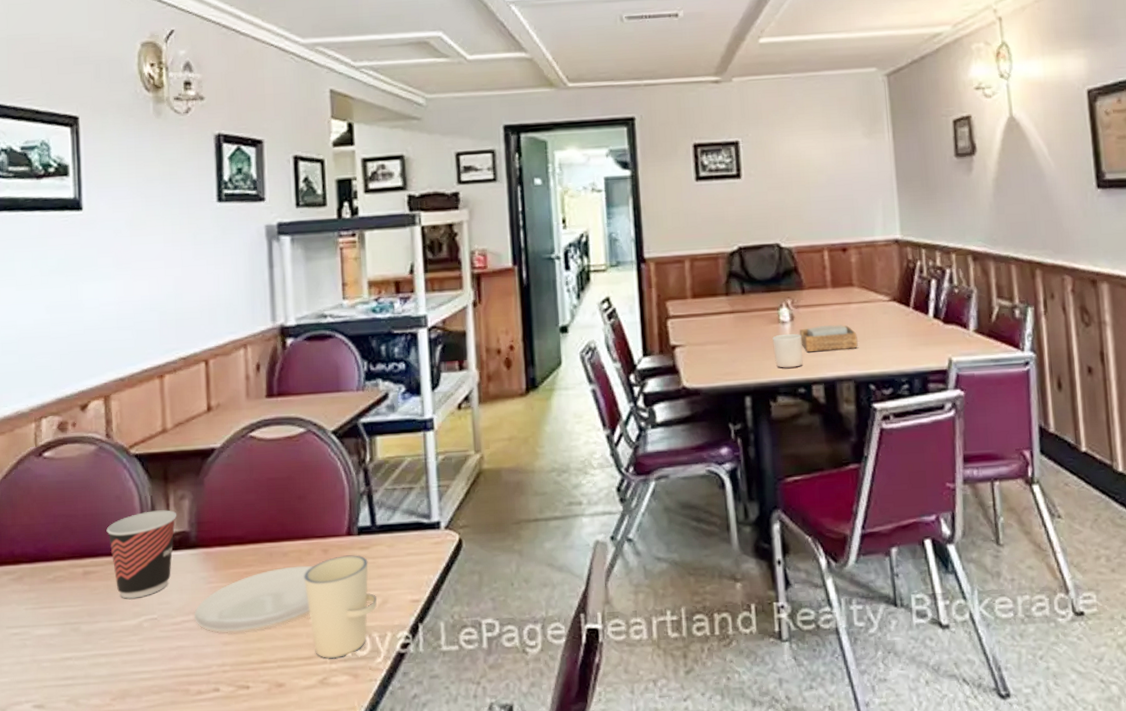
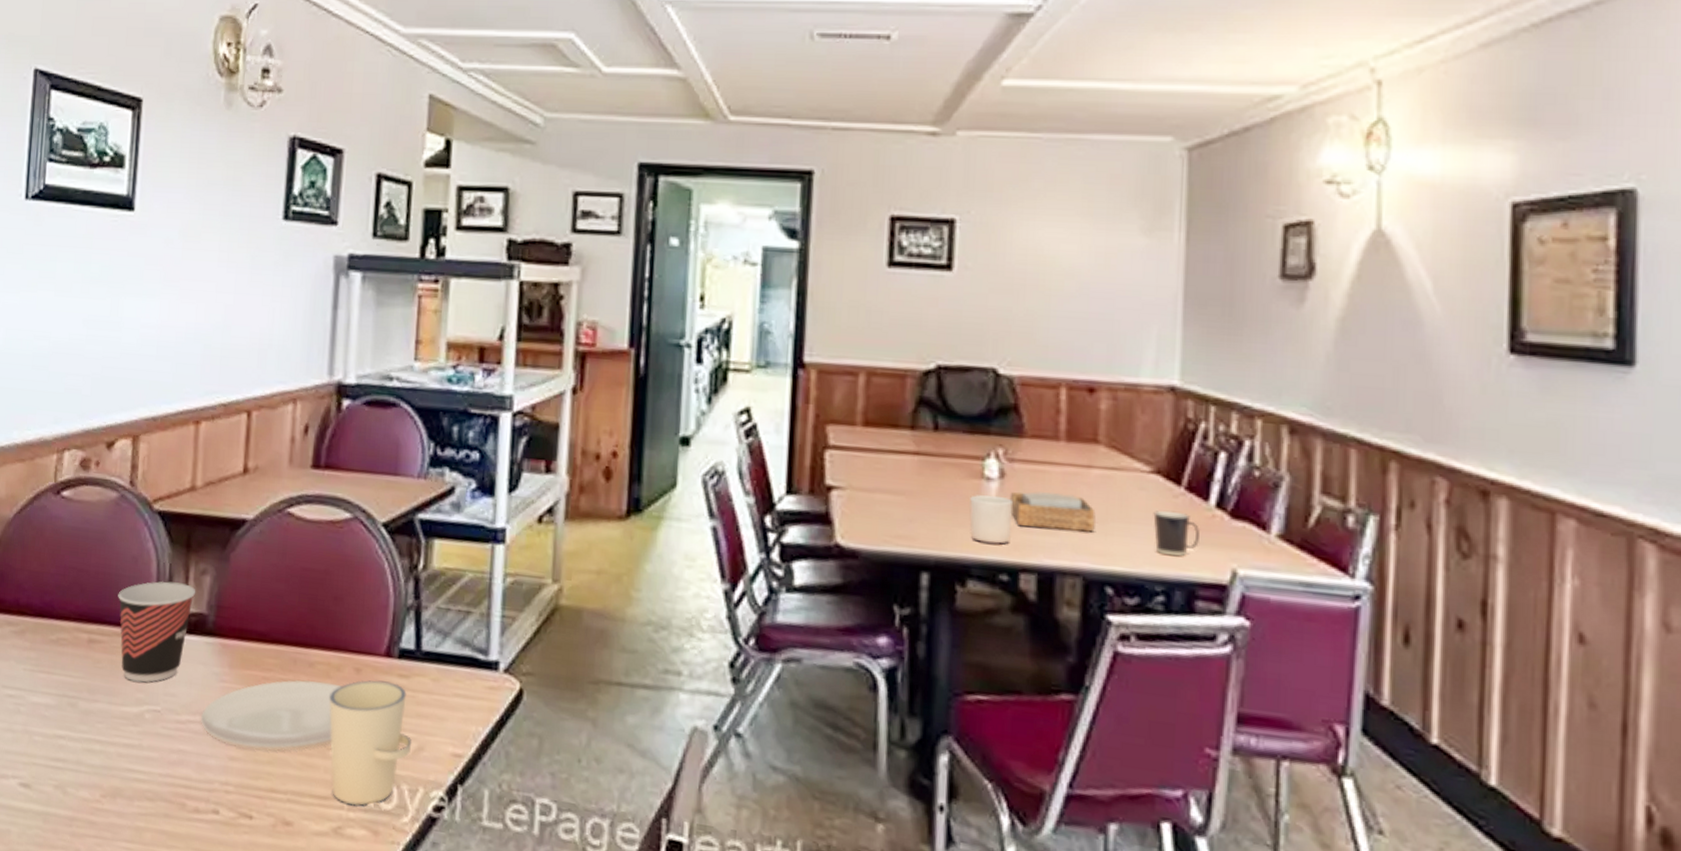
mug: none [894,324,926,356] -> present [1153,510,1200,557]

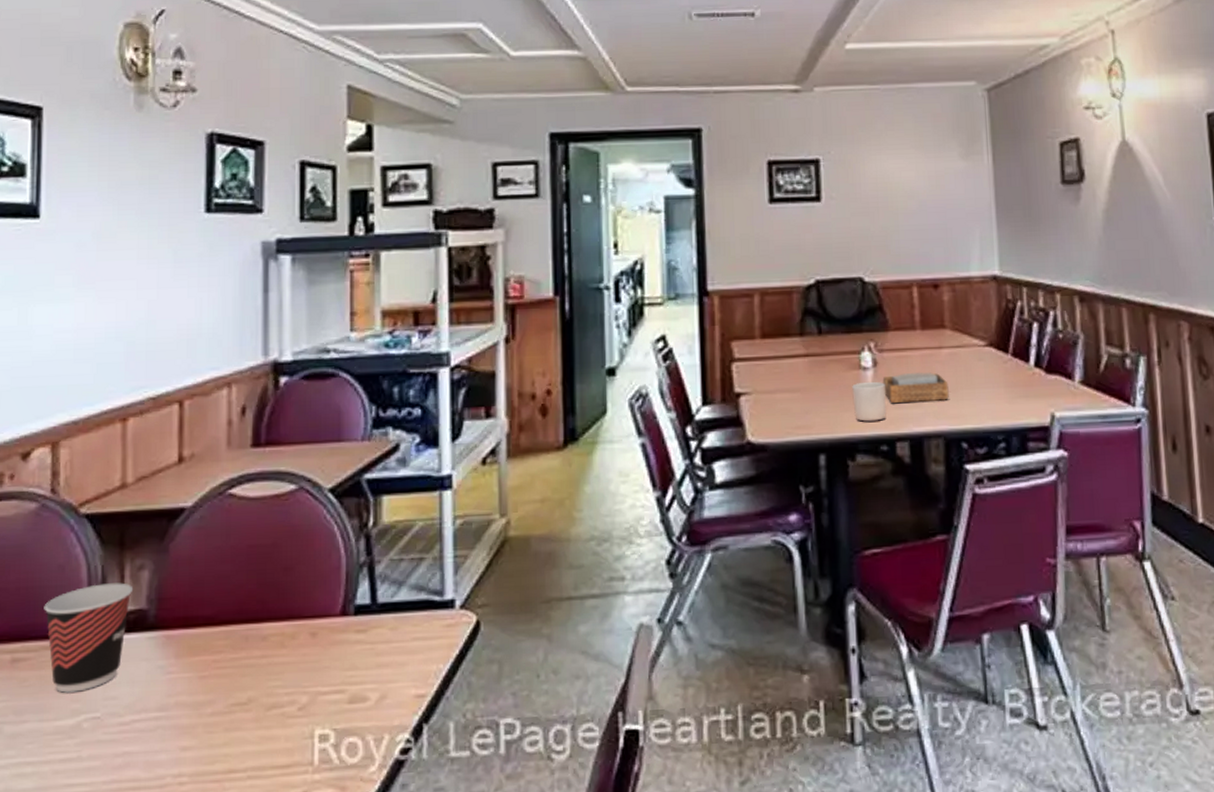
plate: present [201,680,342,751] -> none [147,652,298,737]
cup: present [329,680,411,806] -> none [286,639,373,768]
mug: present [1153,510,1200,557] -> none [990,373,1026,410]

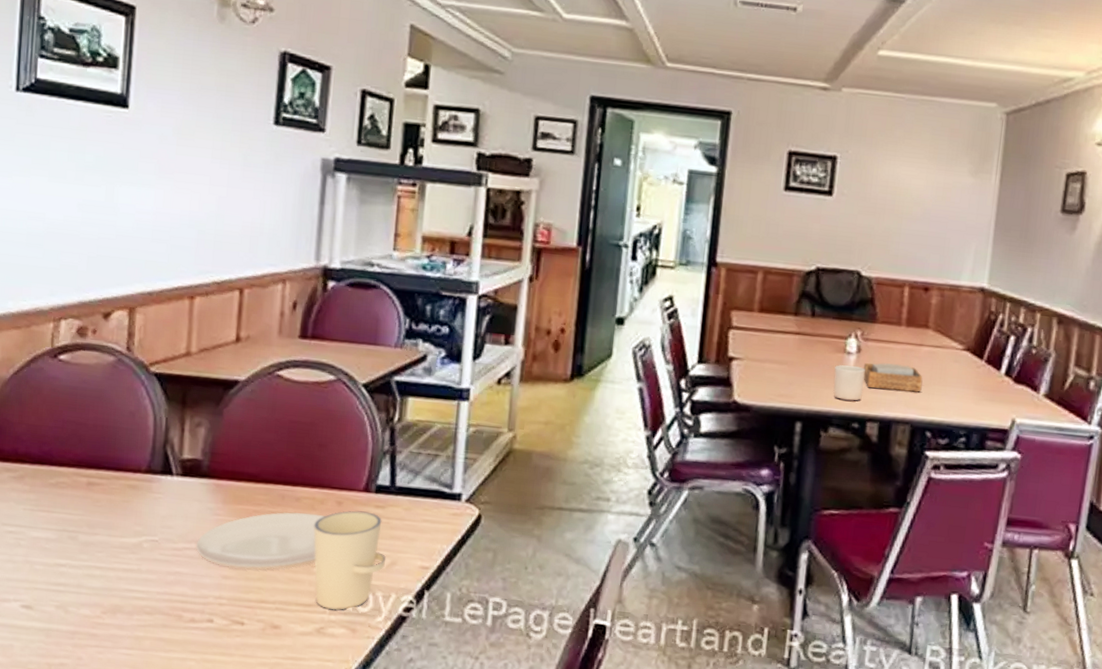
cup: present [44,583,134,693] -> none [116,432,191,518]
plate: none [147,652,298,737] -> present [196,512,325,570]
cup: none [286,639,373,768] -> present [314,510,386,611]

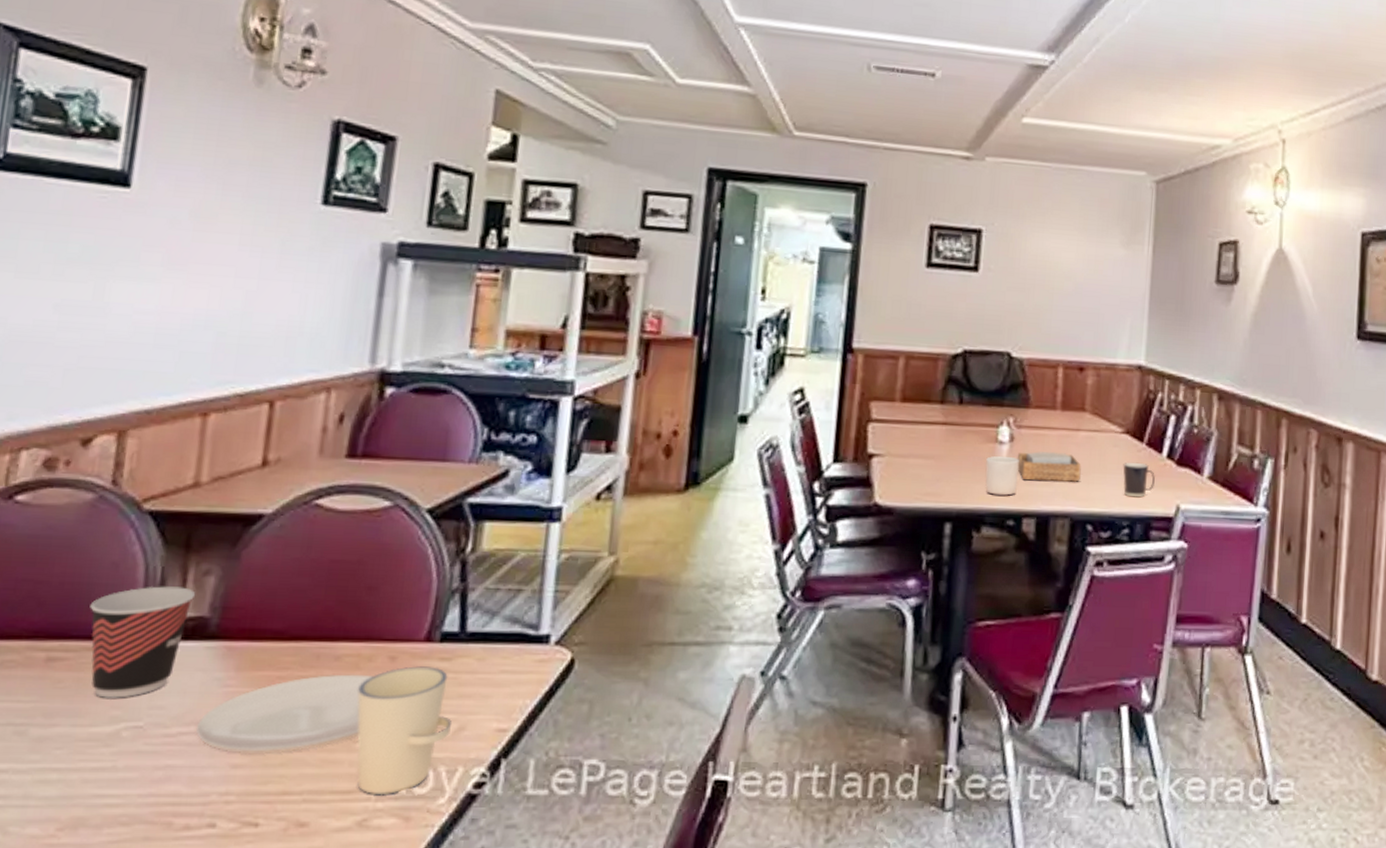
cup: none [116,432,191,518] -> present [90,586,196,698]
mug: none [962,377,993,410] -> present [1123,462,1155,498]

